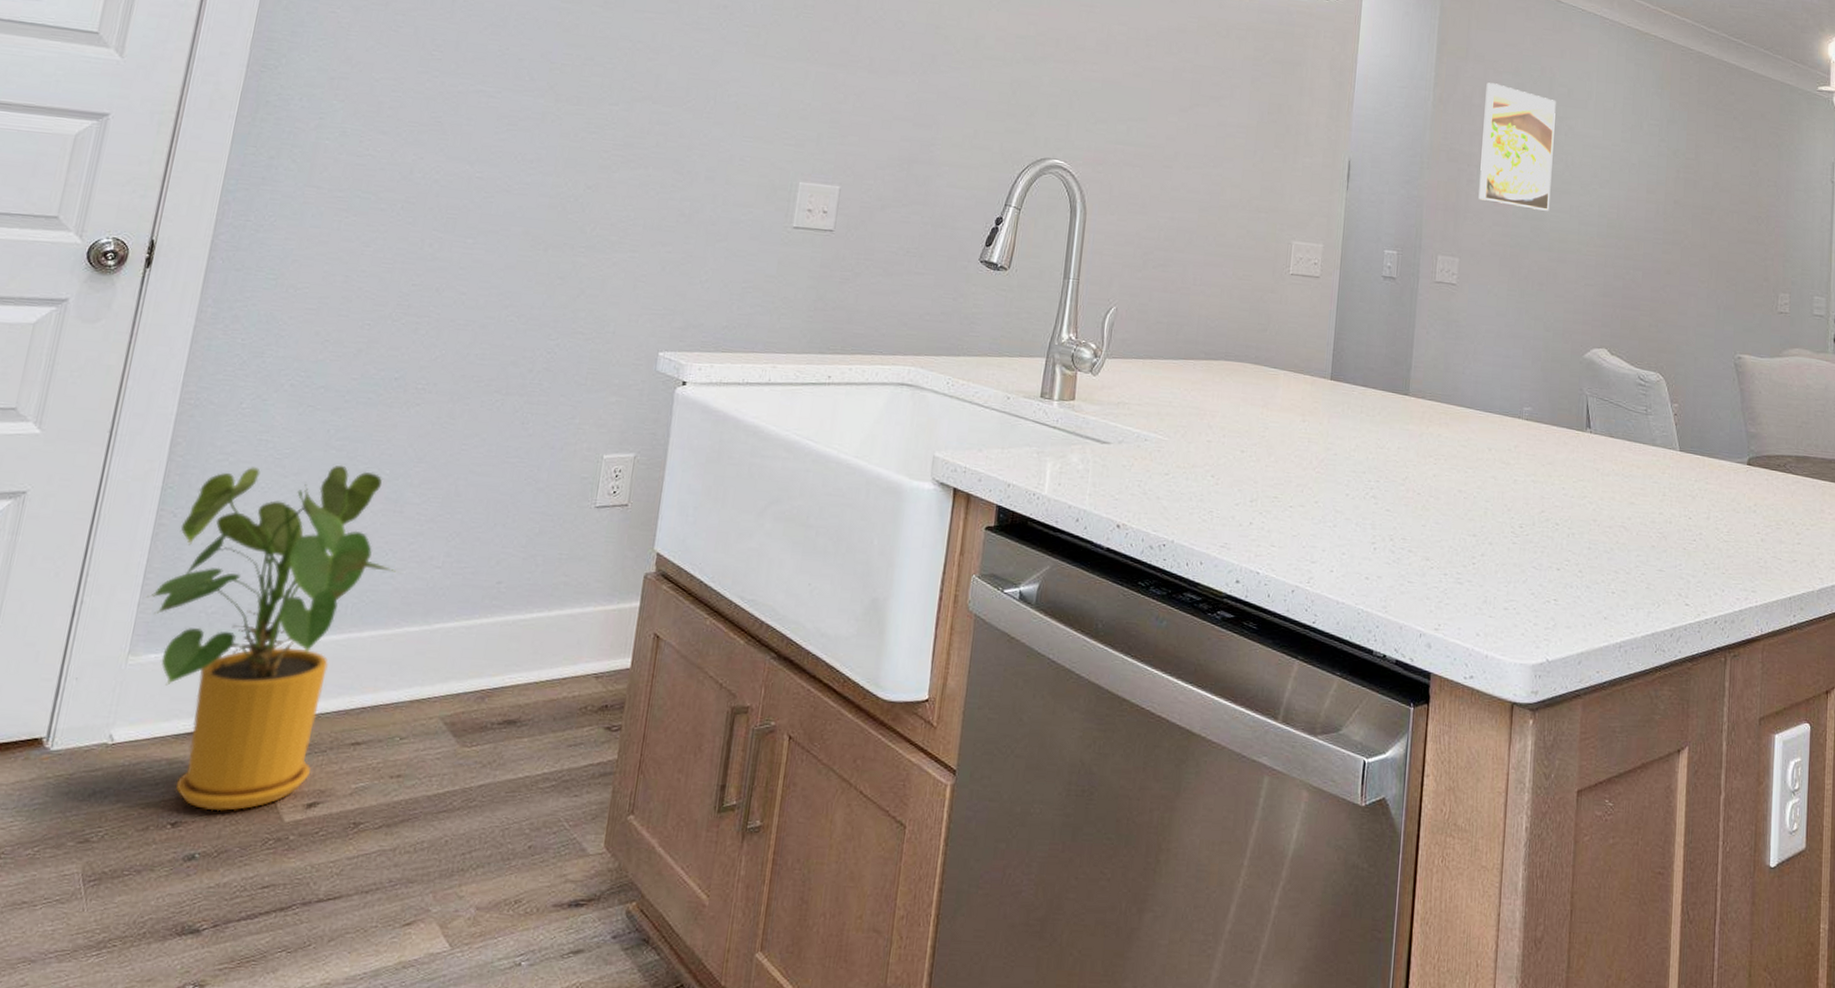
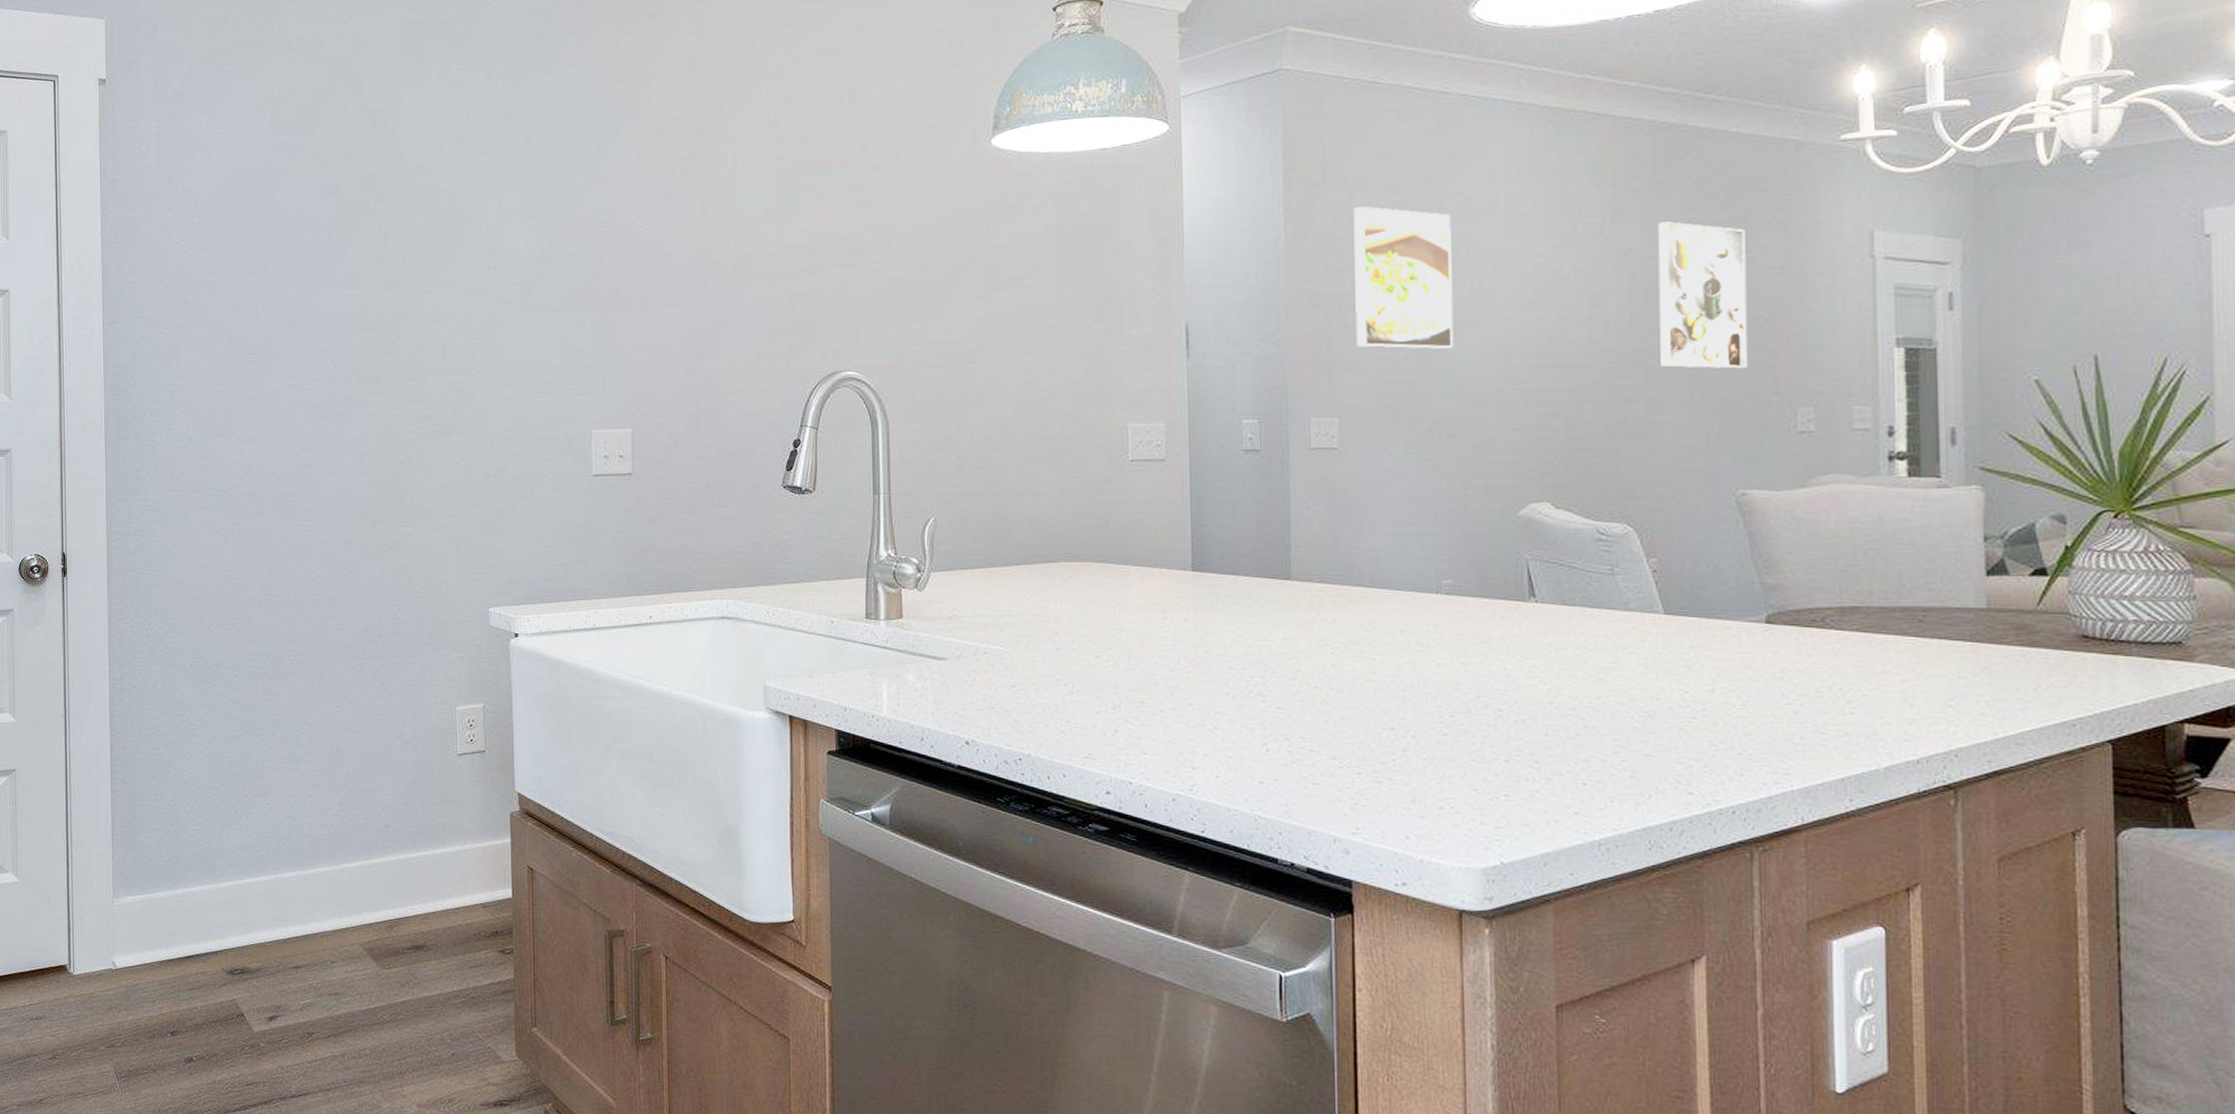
house plant: present [147,465,396,812] -> none [117,731,302,1023]
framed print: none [1692,132,1754,257] -> present [1657,221,1748,369]

